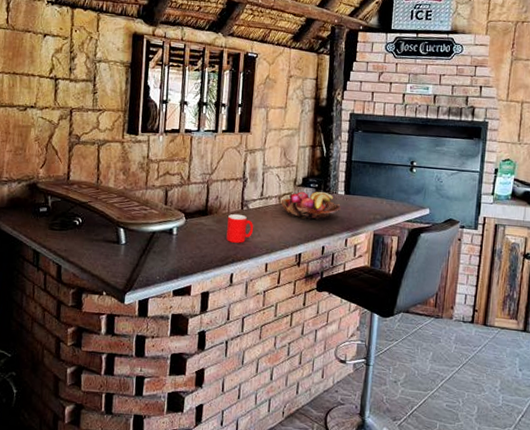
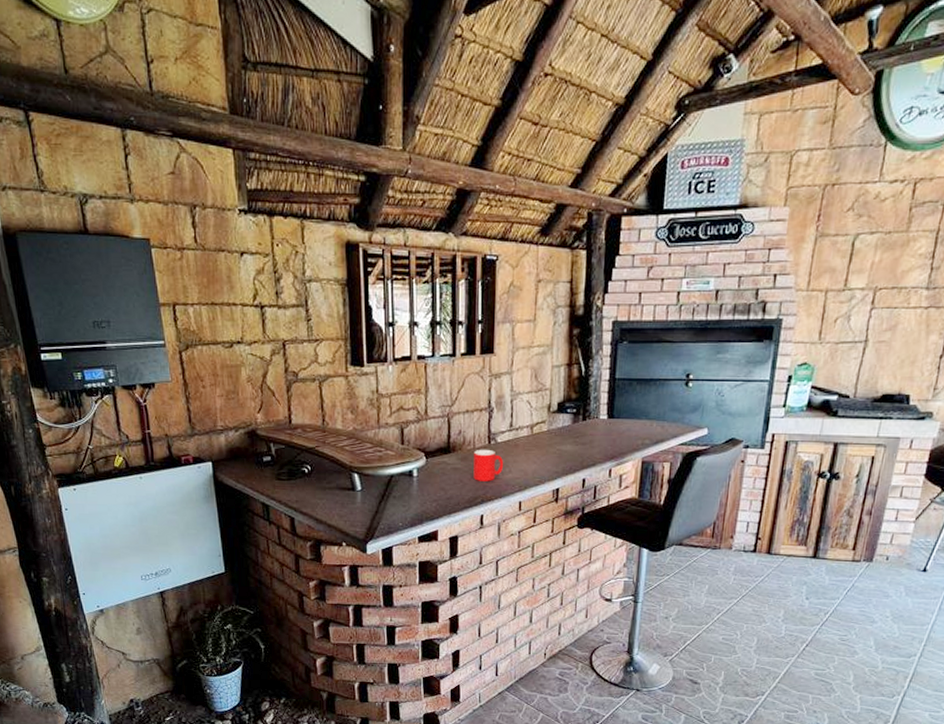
fruit basket: present [281,191,341,220] -> none [533,417,603,450]

